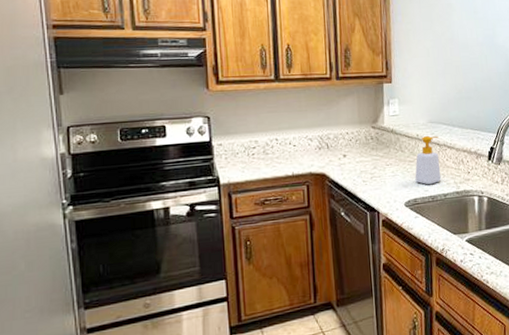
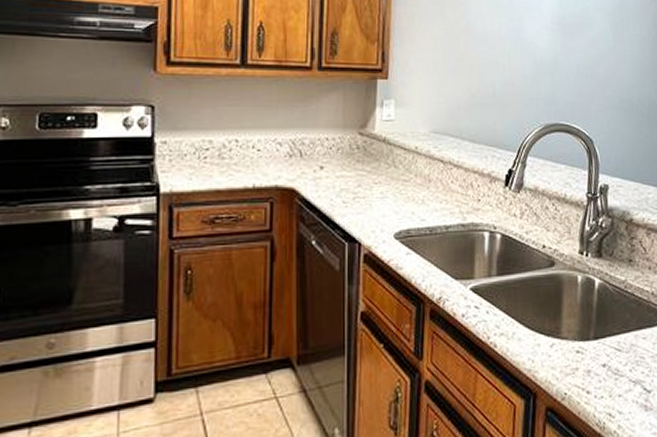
soap bottle: present [414,136,442,185] -> none [409,150,444,213]

